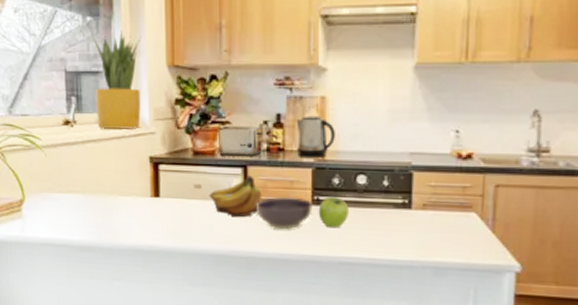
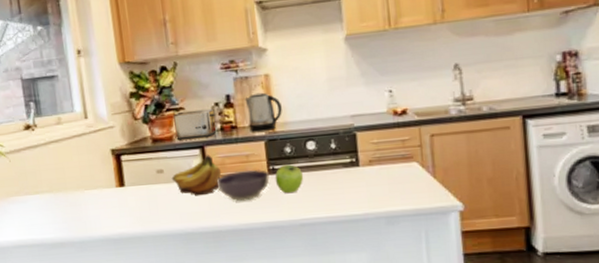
planter: present [90,30,141,129] -> none [42,35,99,129]

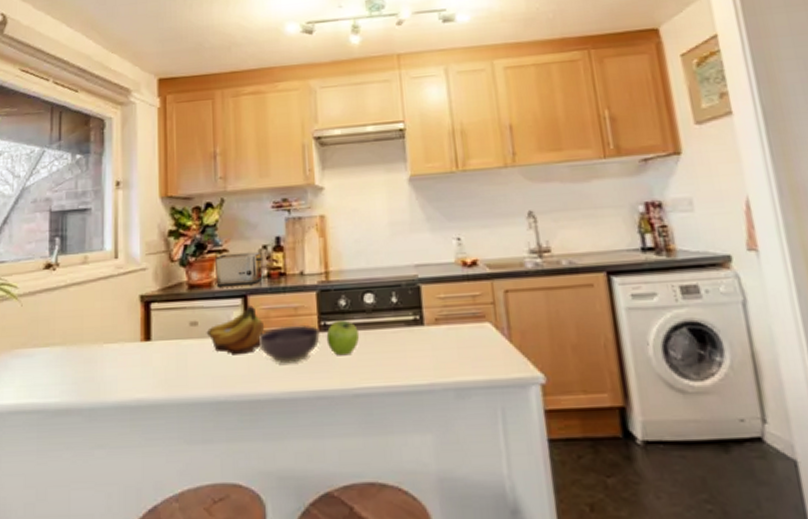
kettle: present [245,92,282,133] -> none [296,235,338,282]

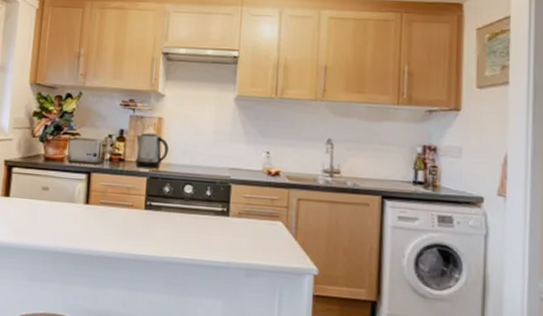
fruit: present [206,306,265,354] -> none [54,181,102,218]
bowl: present [258,325,320,364] -> none [95,201,146,231]
kettle: none [296,235,338,282] -> present [135,132,169,170]
fruit: present [326,320,360,356] -> none [149,203,177,231]

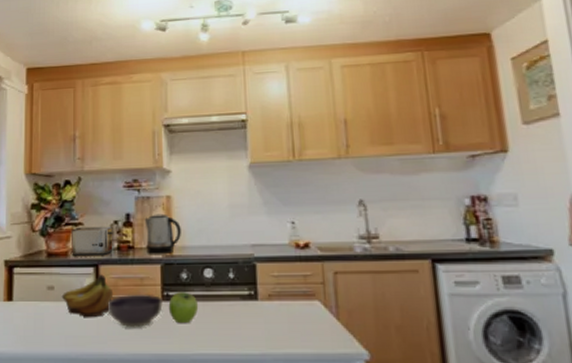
fruit: none [54,181,102,218] -> present [61,274,114,317]
bowl: none [95,201,146,231] -> present [107,295,163,328]
fruit: none [149,203,177,231] -> present [168,292,199,324]

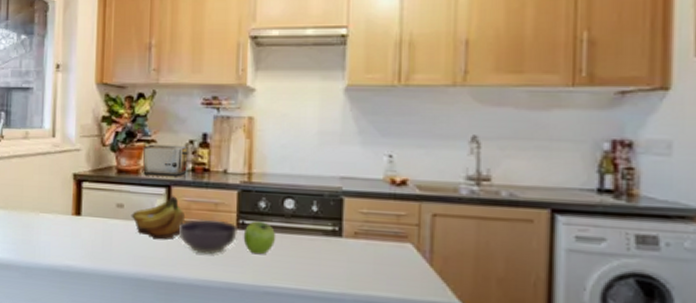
kettle: present [144,213,181,255] -> none [223,136,262,181]

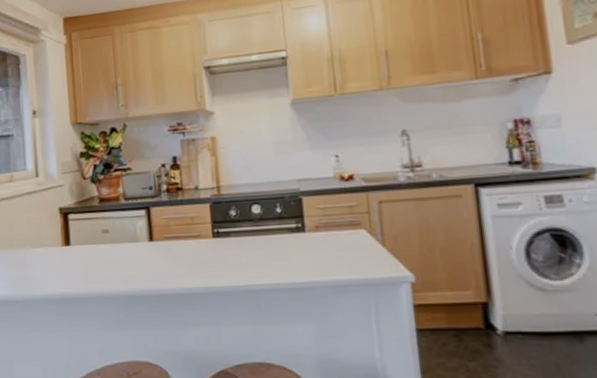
fruit: present [131,196,186,239] -> none [116,216,166,257]
bowl: present [178,220,237,254] -> none [160,232,214,265]
fruit: present [243,221,276,255] -> none [219,228,249,258]

